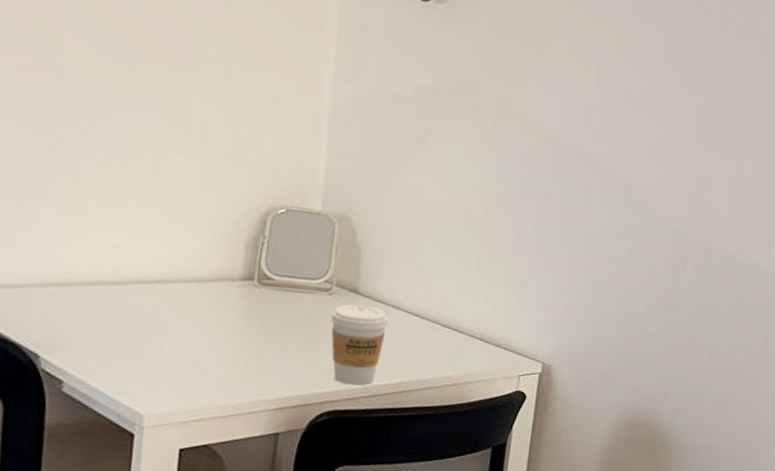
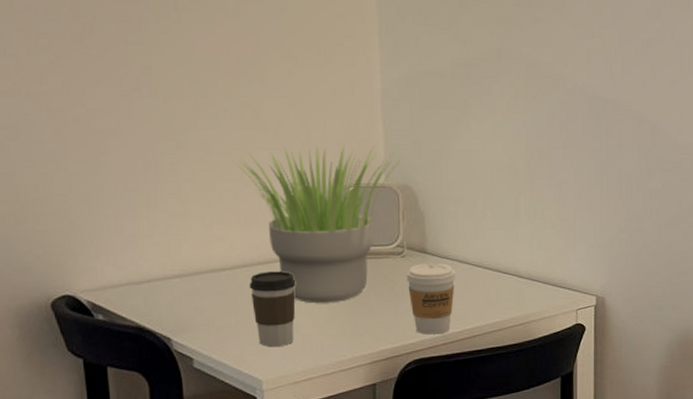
coffee cup: none [143,291,201,380] -> present [249,271,296,348]
potted plant: none [147,152,342,336] -> present [234,145,401,302]

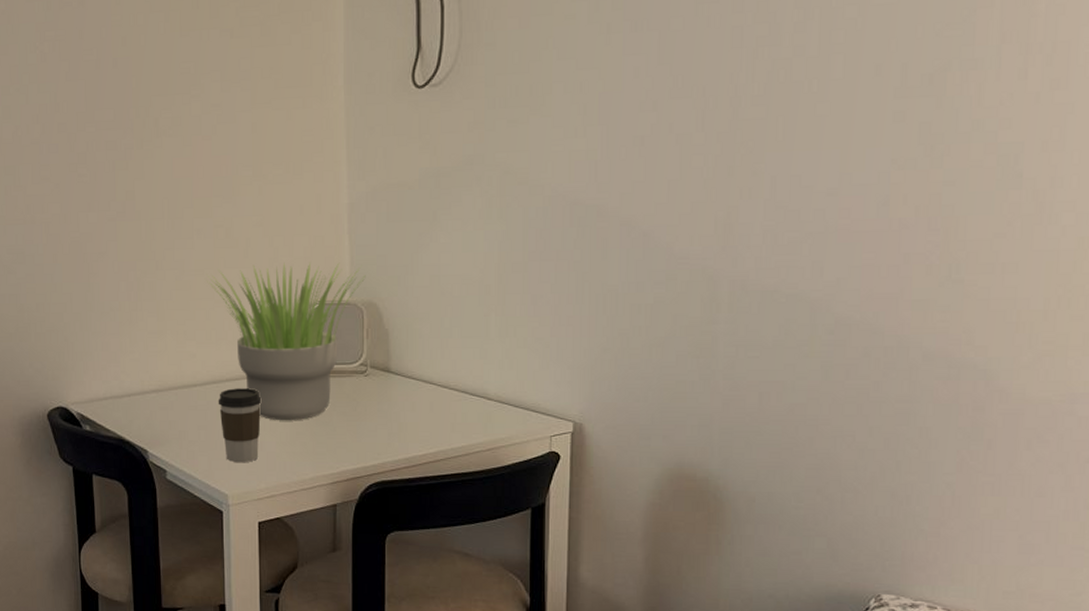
coffee cup: present [406,262,456,335] -> none [369,382,420,457]

